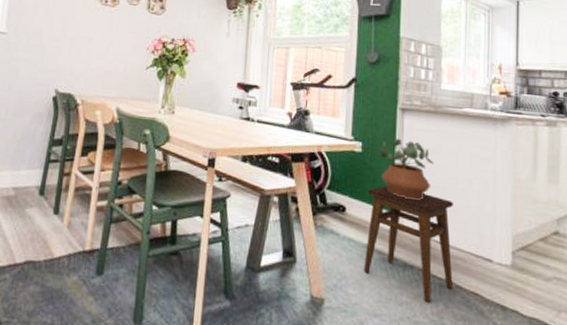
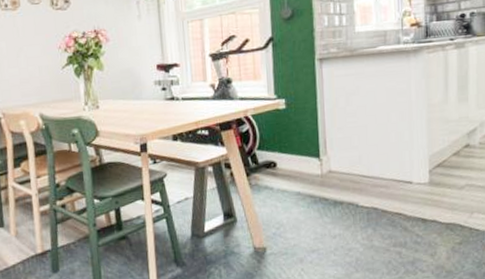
stool: present [364,185,453,303] -> none [295,135,379,231]
potted plant: present [380,138,434,200] -> none [303,88,354,144]

